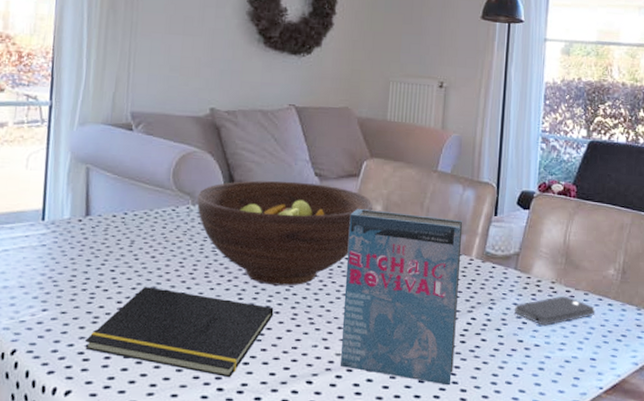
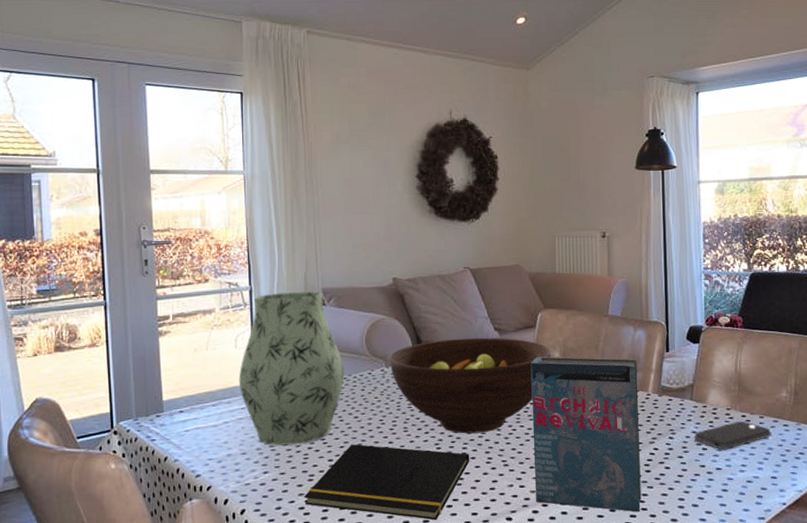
vase: none [25,111,146,282] -> present [238,291,344,446]

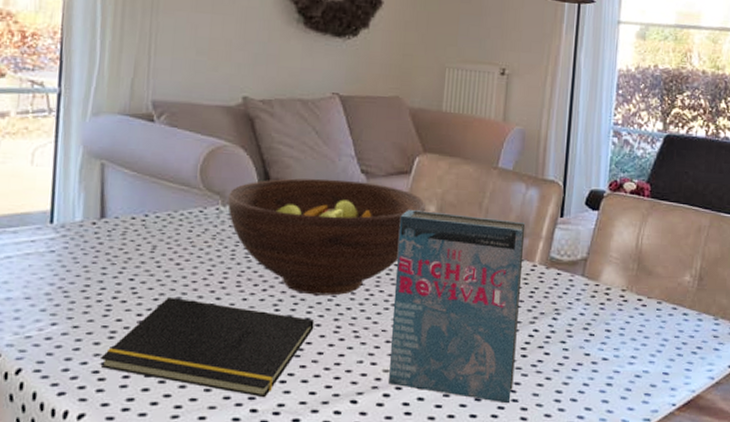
vase: present [238,291,344,446] -> none [30,100,170,293]
smartphone: present [694,420,772,450] -> none [581,304,669,338]

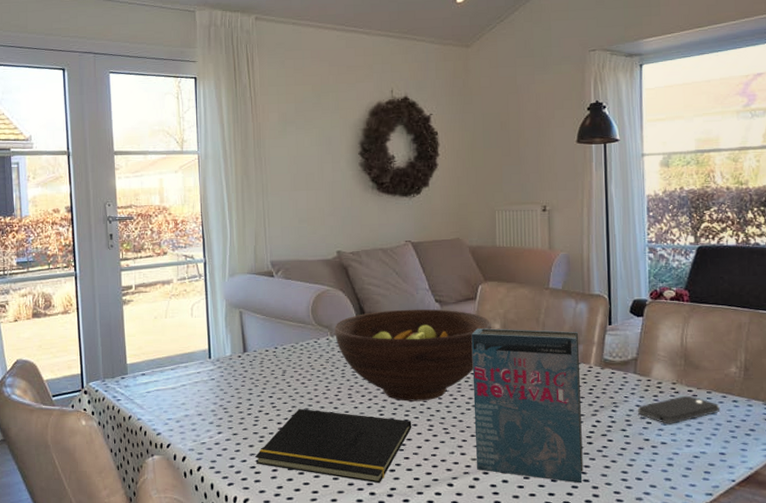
smartphone: none [581,304,669,338] -> present [638,395,720,424]

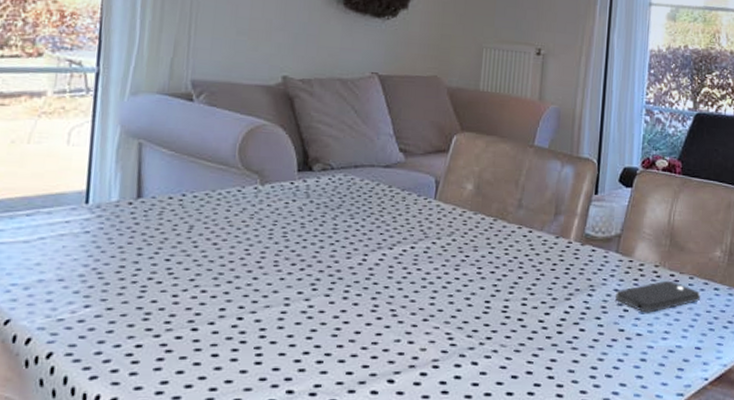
notepad: present [255,408,412,484] -> none [135,277,352,379]
fruit bowl: present [335,309,491,402] -> none [266,157,463,275]
book: present [471,328,583,484] -> none [426,188,561,381]

